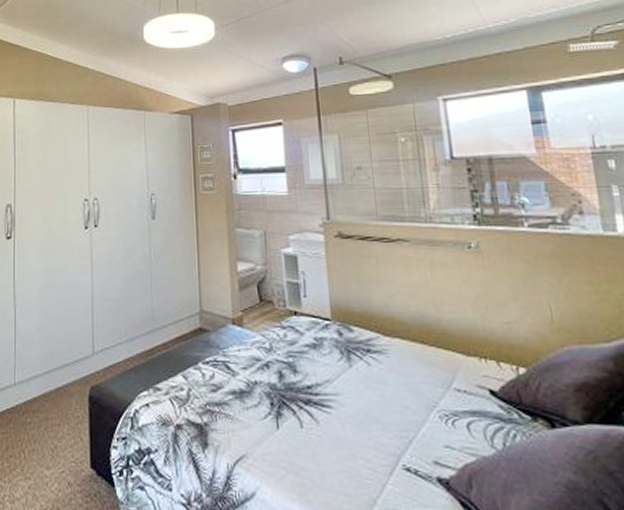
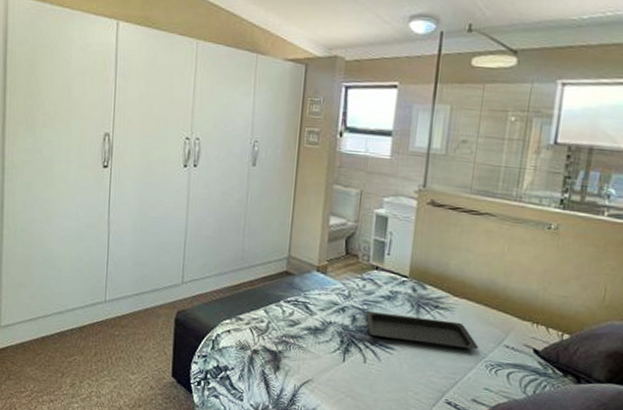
serving tray: none [292,365,426,399] -> present [365,311,479,350]

